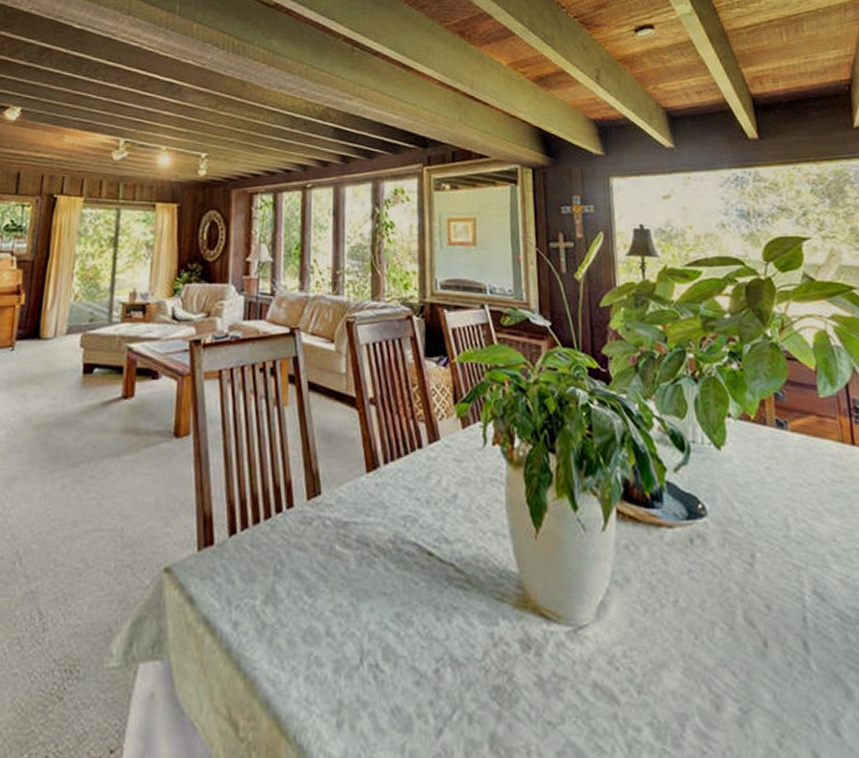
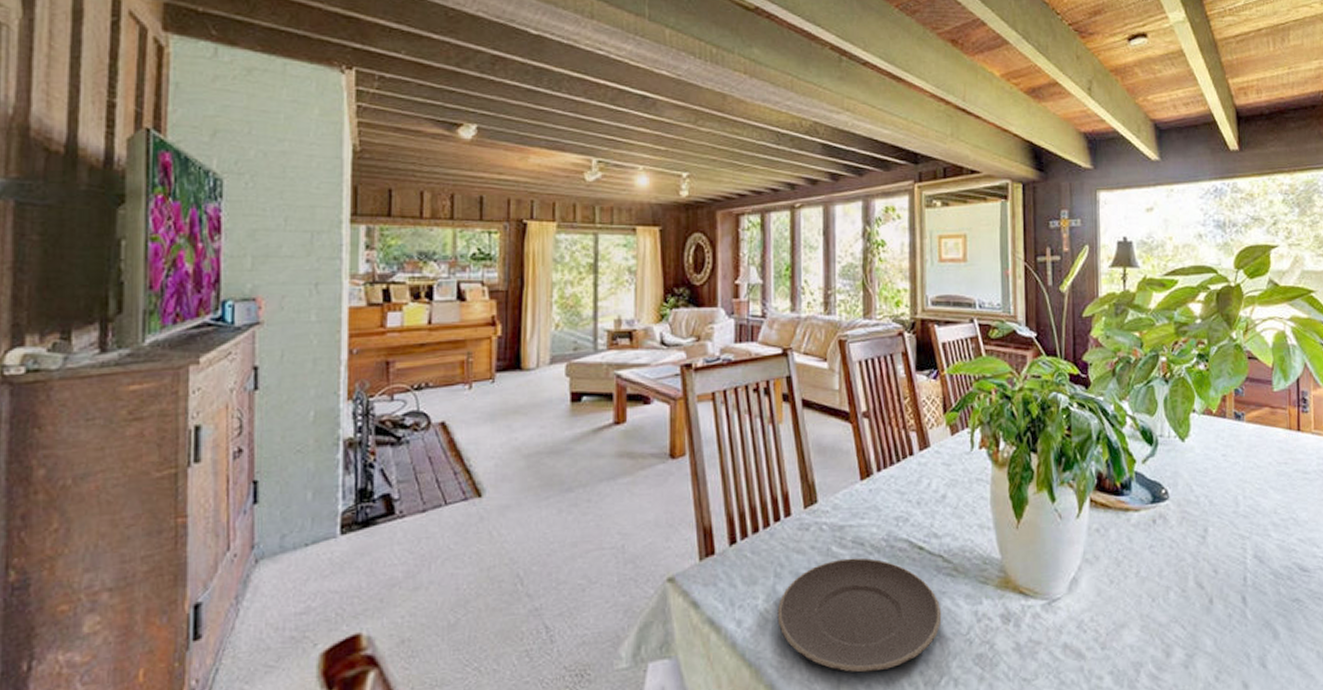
plate: none [275,560,454,697] -> present [777,557,942,673]

